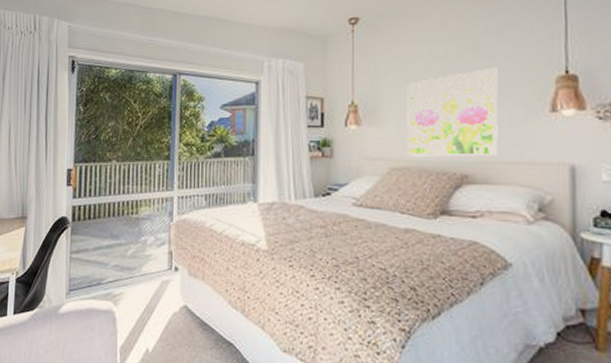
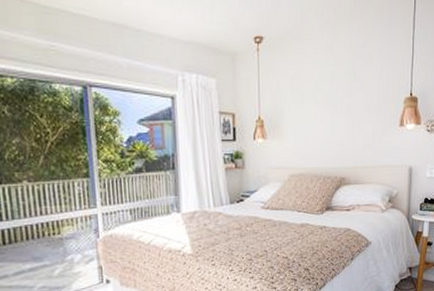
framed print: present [406,66,499,157] -> none [302,88,367,165]

